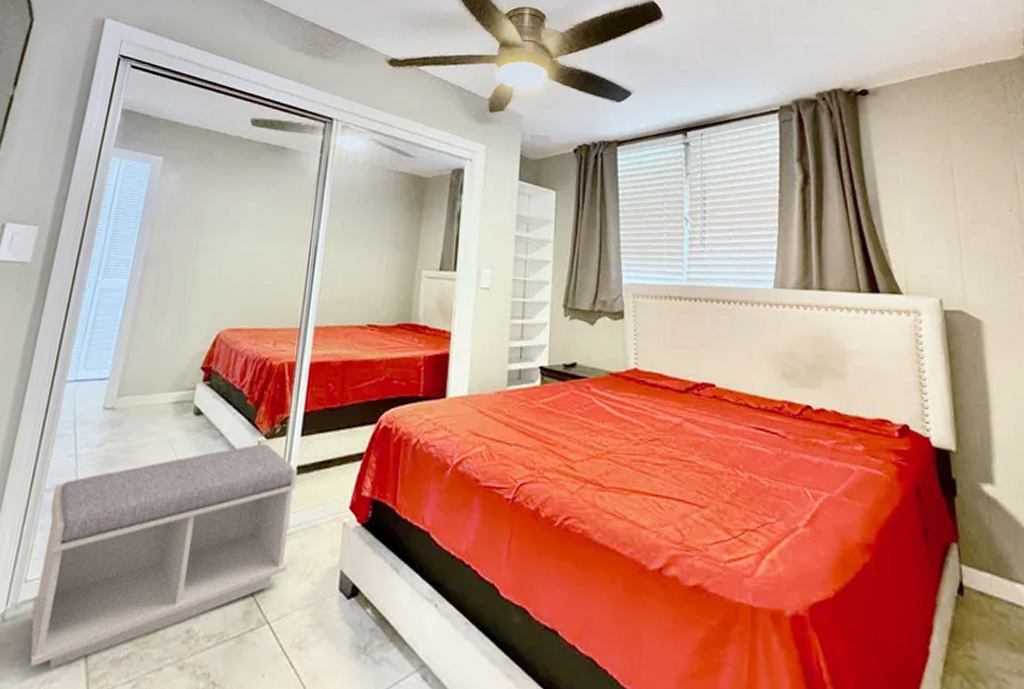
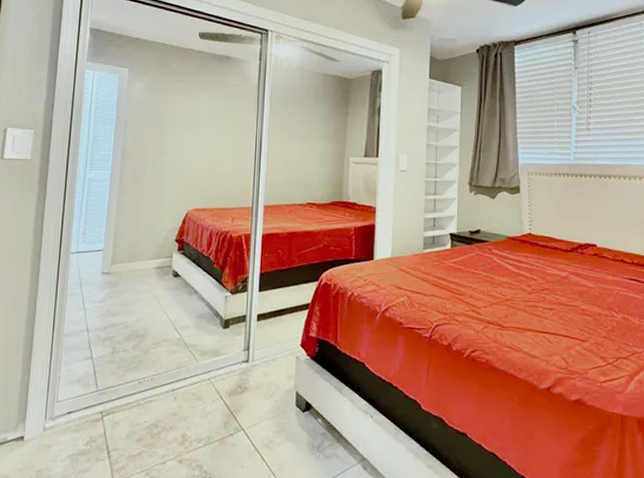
bench: present [29,443,298,669] -> none [64,297,258,463]

